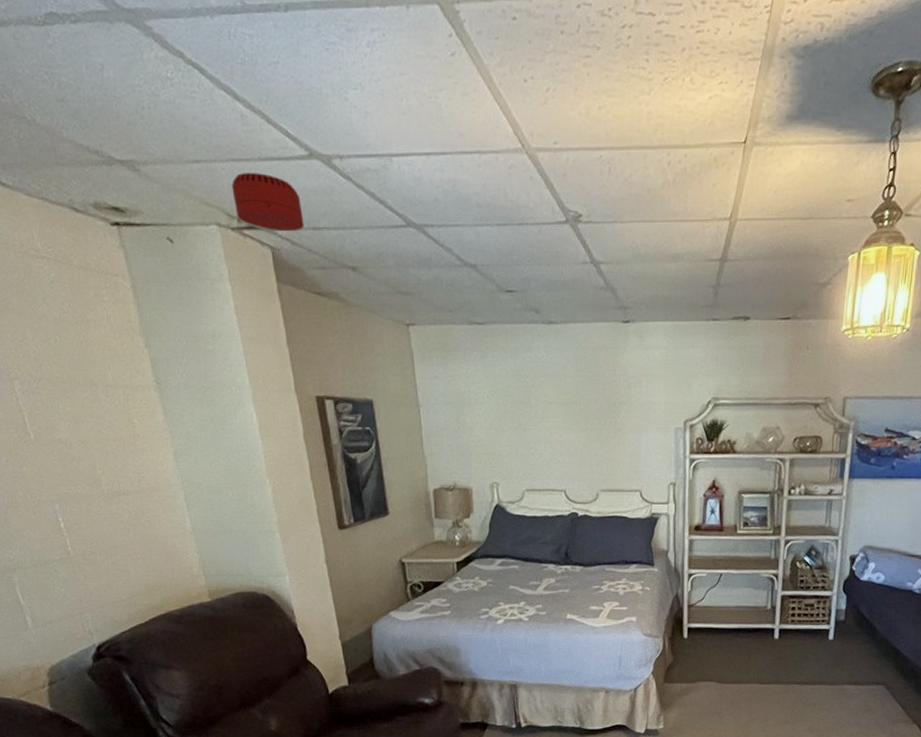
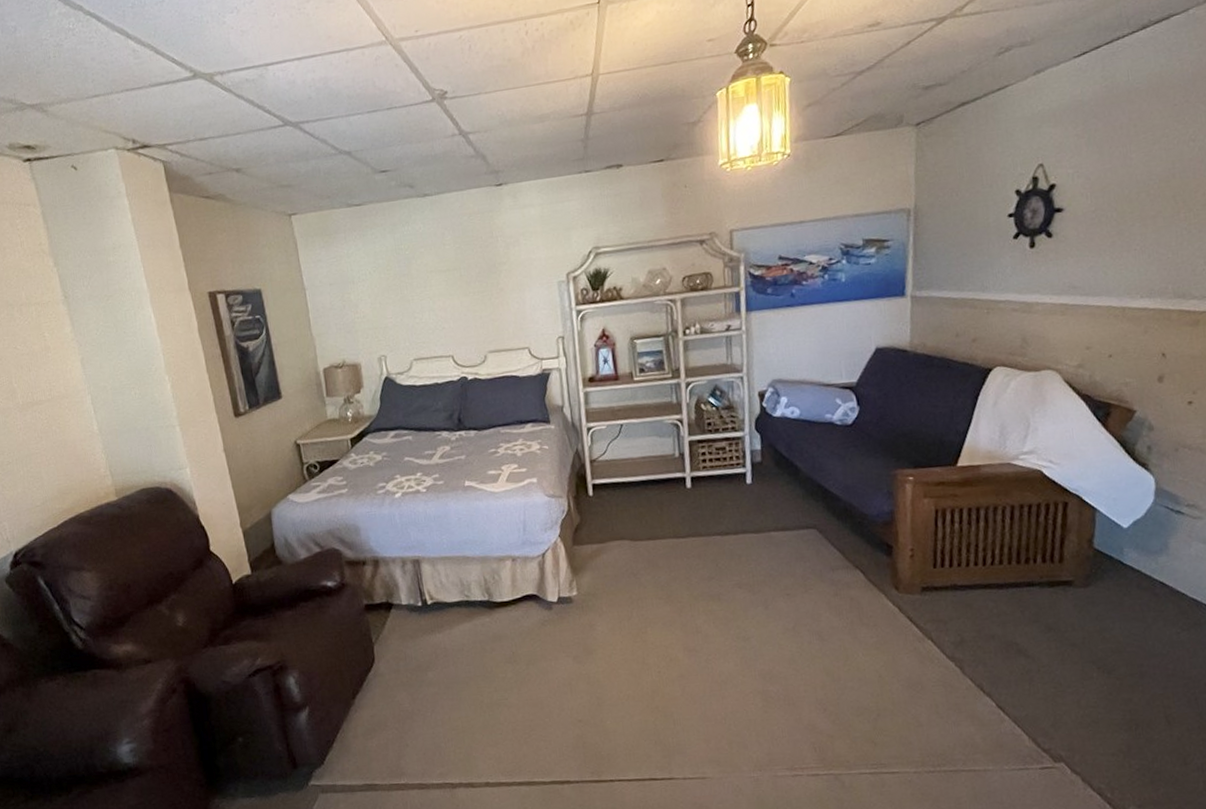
smoke detector: present [231,172,304,232] -> none [126,97,192,147]

